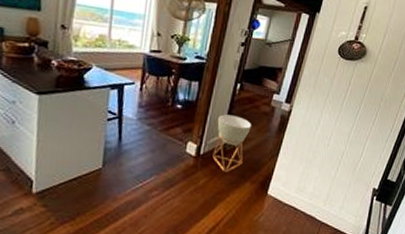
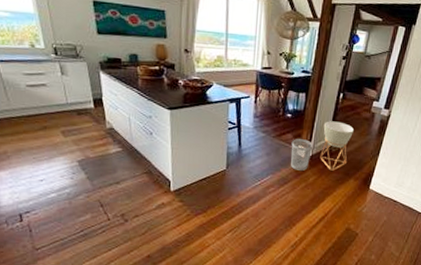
wastebasket: none [178,134,206,171] -> present [290,139,313,171]

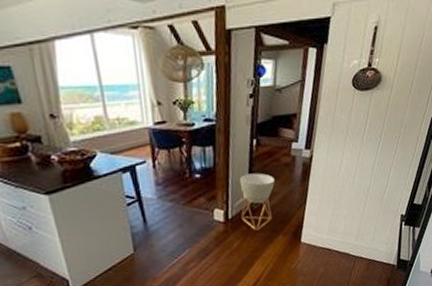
wastebasket: present [290,139,313,171] -> none [205,200,232,238]

